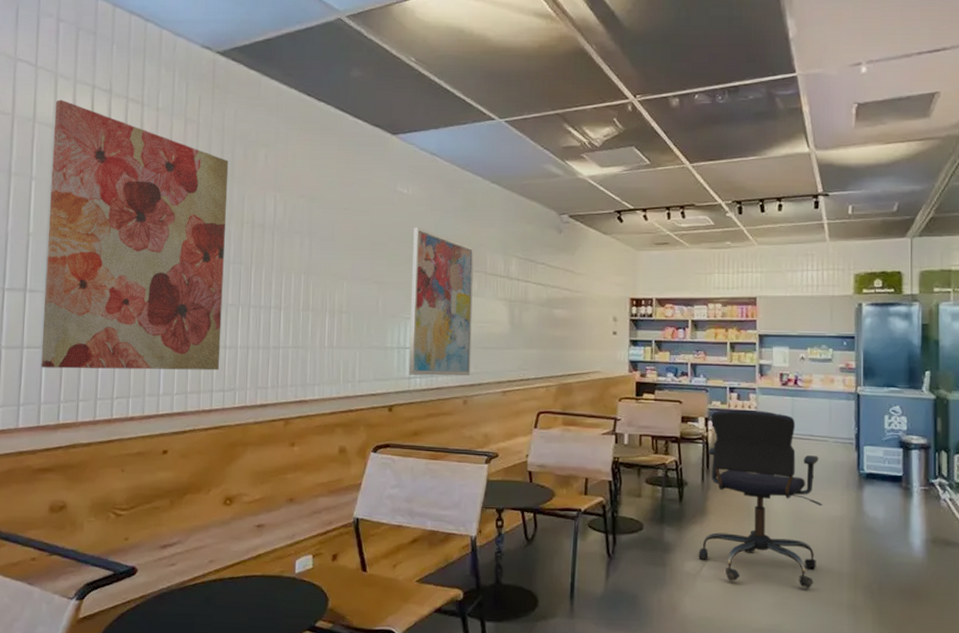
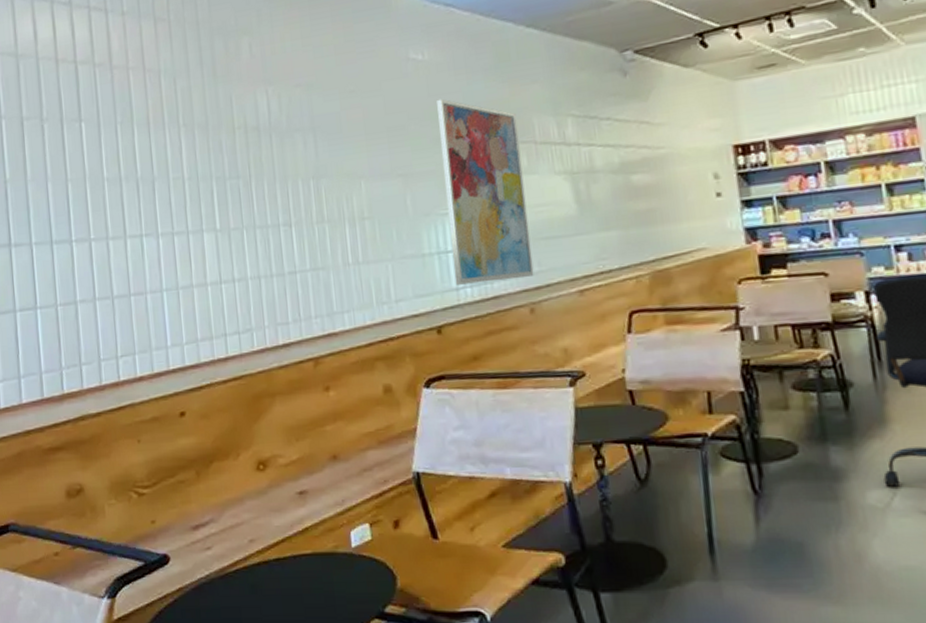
wall art: present [41,99,229,371] -> none [15,22,231,332]

